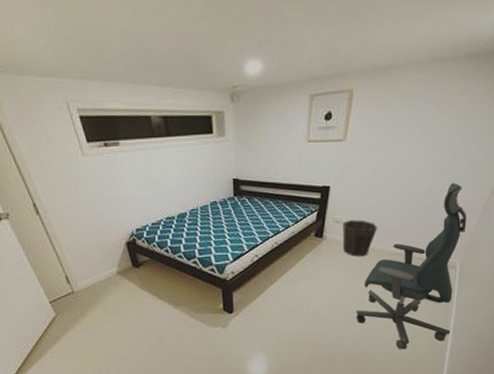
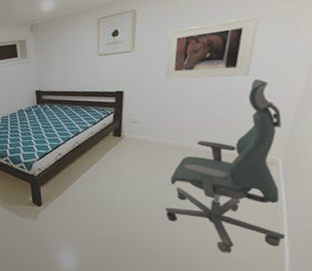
waste bin: present [343,219,377,256] -> none [140,119,177,154]
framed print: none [372,114,467,179] -> present [164,15,260,79]

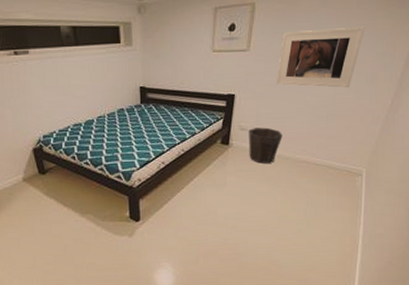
waste bin: none [140,119,177,154] -> present [248,127,283,164]
office chair: present [165,79,286,253] -> none [264,92,370,260]

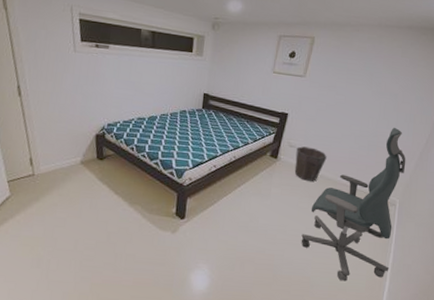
office chair: none [264,92,370,260] -> present [301,128,406,282]
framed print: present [276,26,365,88] -> none [325,66,407,123]

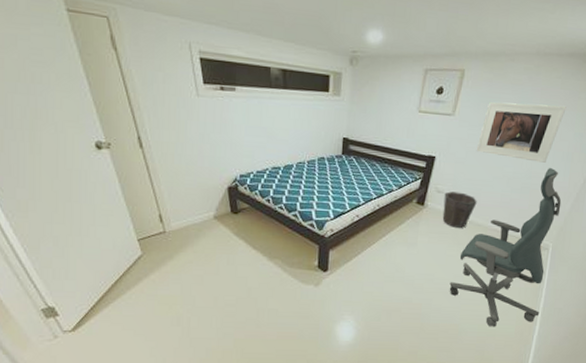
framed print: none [325,66,407,123] -> present [476,102,566,163]

